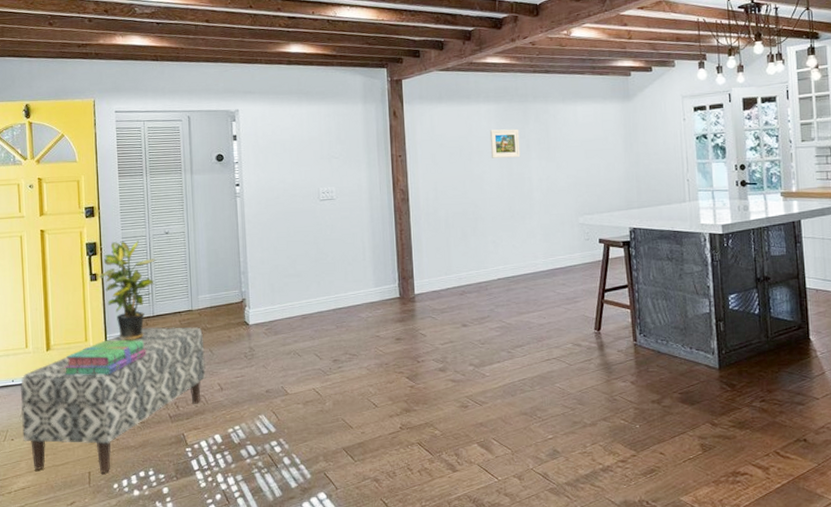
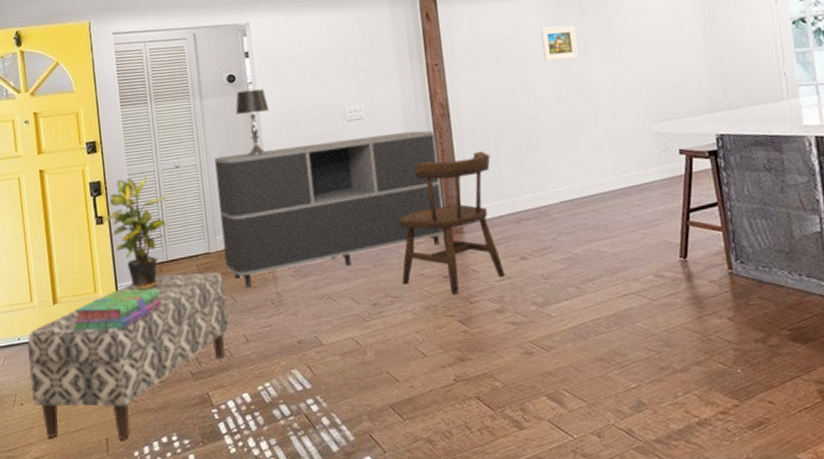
sideboard: none [201,212,399,341] -> present [215,130,445,287]
table lamp: none [222,168,252,227] -> present [235,89,270,157]
dining chair: none [359,232,448,354] -> present [398,151,505,294]

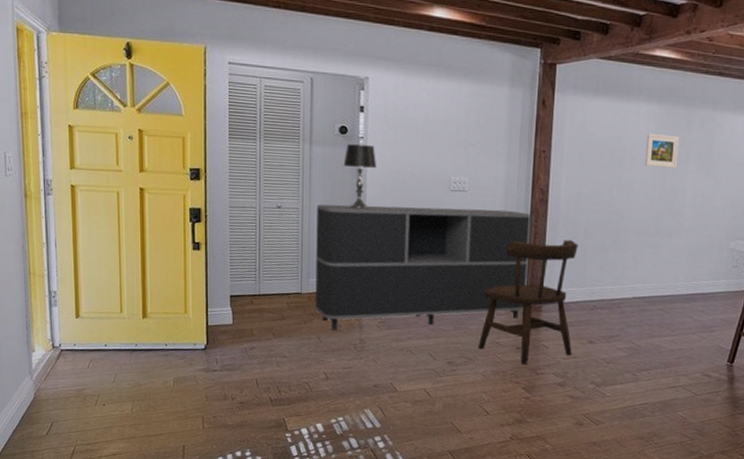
bench: present [27,272,230,440] -> none [113,305,312,449]
stack of books: present [73,288,162,331] -> none [161,314,249,350]
potted plant: present [103,176,166,291] -> none [200,210,265,319]

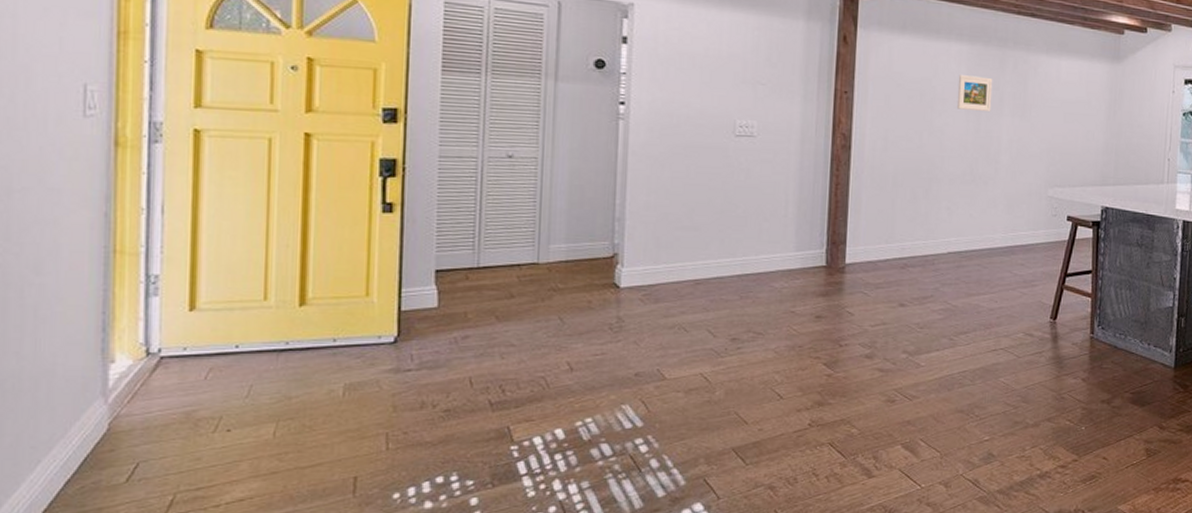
sideboard: present [315,204,530,330] -> none [557,152,830,307]
table lamp: present [343,144,377,210] -> none [599,81,643,159]
dining chair: present [478,240,578,364] -> none [768,190,886,335]

